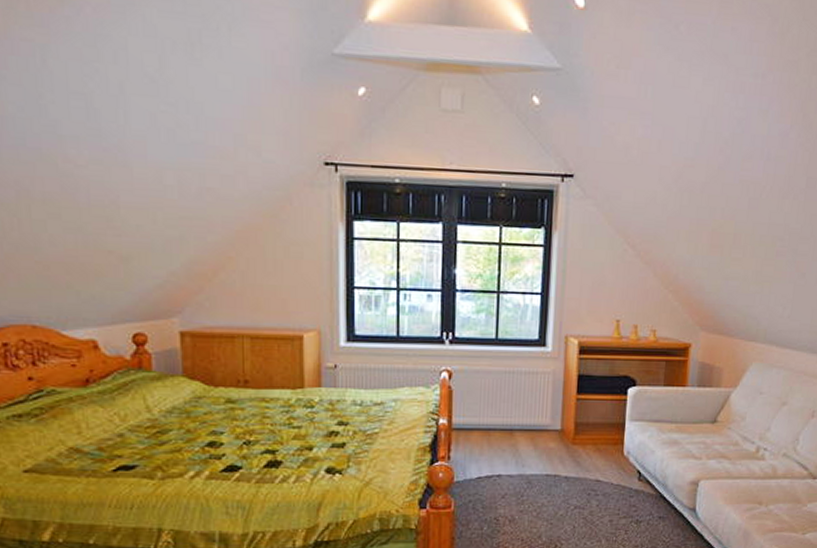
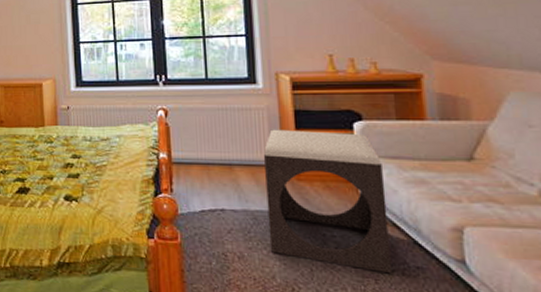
footstool: none [539,394,646,525] -> present [264,129,392,274]

